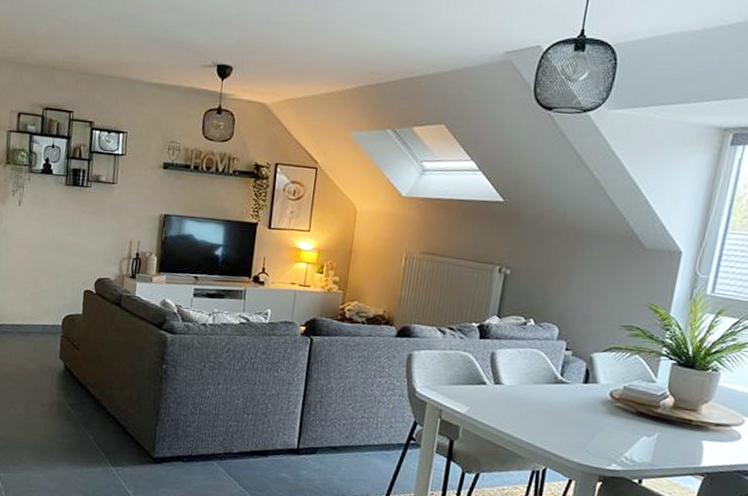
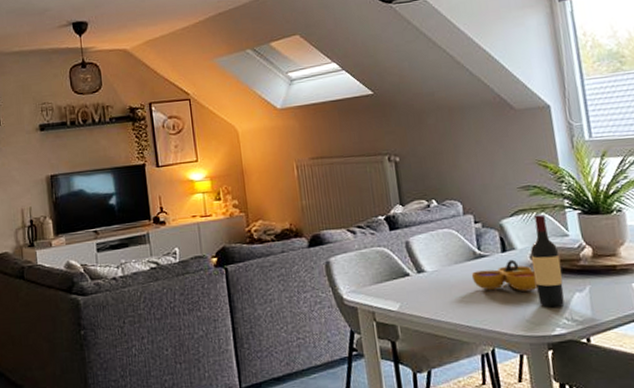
decorative bowl: none [546,392,611,425] -> present [471,259,538,291]
wine bottle: none [604,355,641,446] -> present [530,214,565,308]

